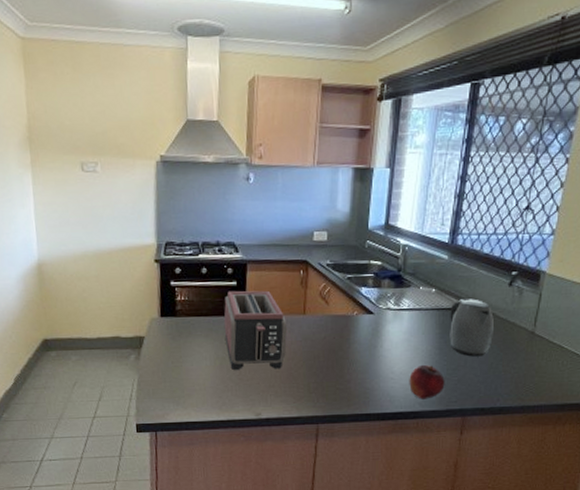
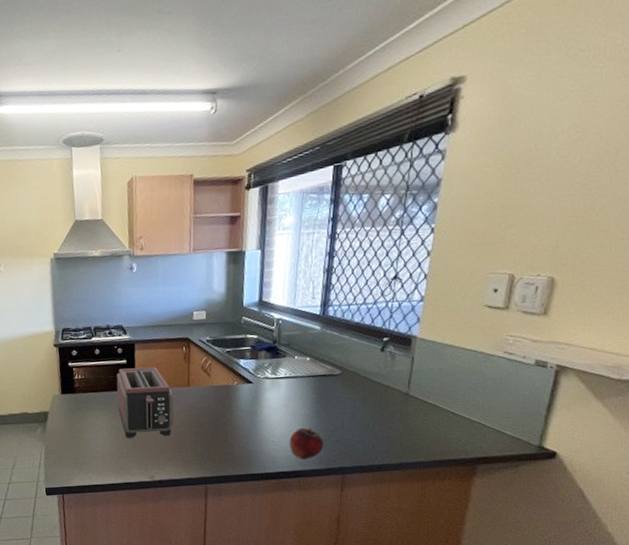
kettle: present [450,299,494,357] -> none [325,365,368,419]

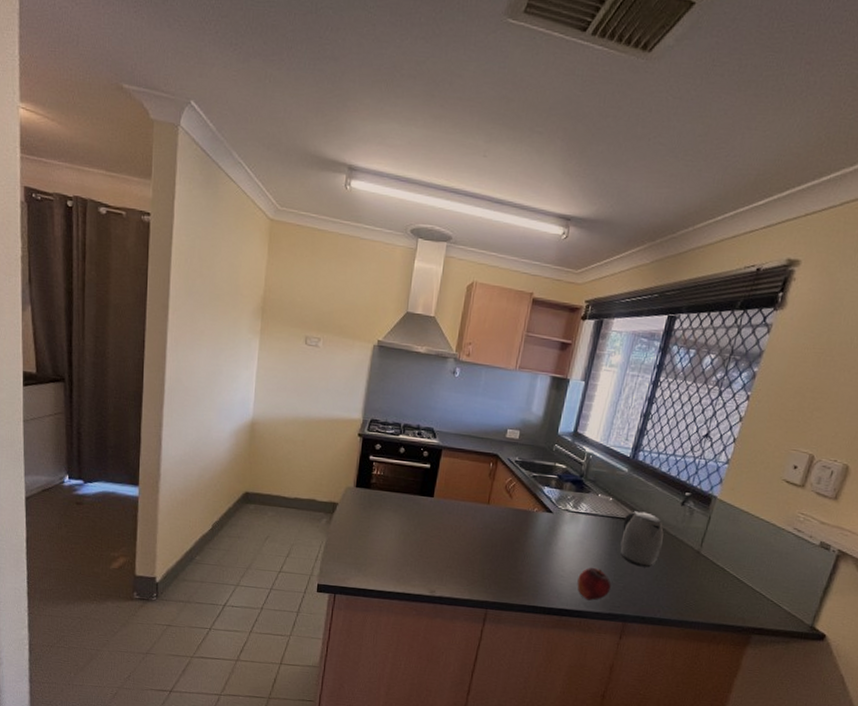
toaster: present [116,366,174,438] -> none [412,472,472,552]
kettle: none [325,365,368,419] -> present [620,511,664,568]

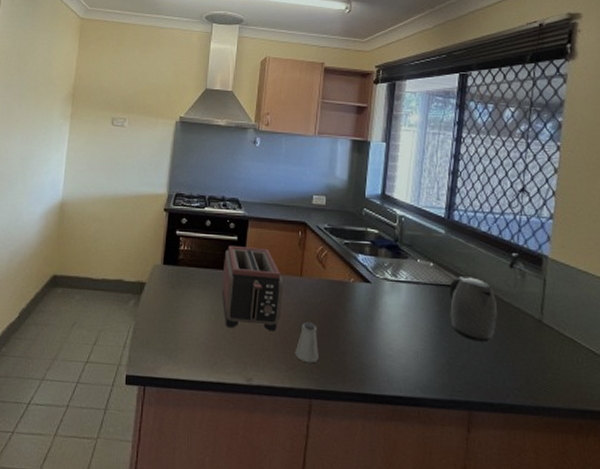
toaster: none [412,472,472,552] -> present [222,245,284,332]
saltshaker: none [476,544,499,580] -> present [294,321,318,363]
fruit: present [577,567,611,601] -> none [408,343,448,385]

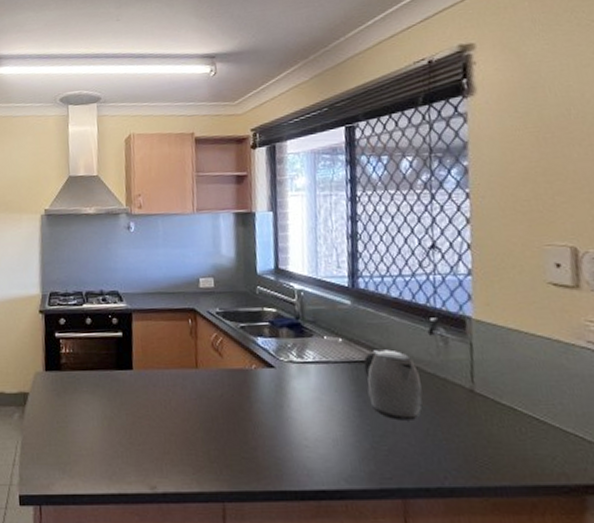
toaster: present [222,245,284,332] -> none [110,341,180,432]
saltshaker: present [294,321,318,363] -> none [199,417,227,463]

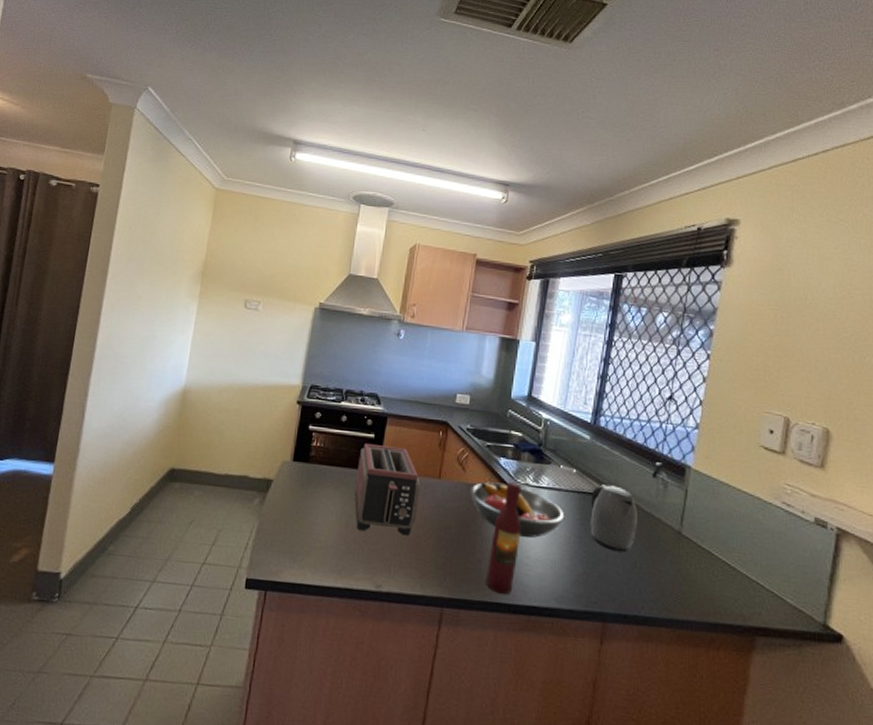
toaster: none [110,341,180,432] -> present [354,443,421,536]
fruit bowl: none [231,363,340,419] -> present [470,481,565,538]
wine bottle: none [263,360,296,481] -> present [486,481,522,594]

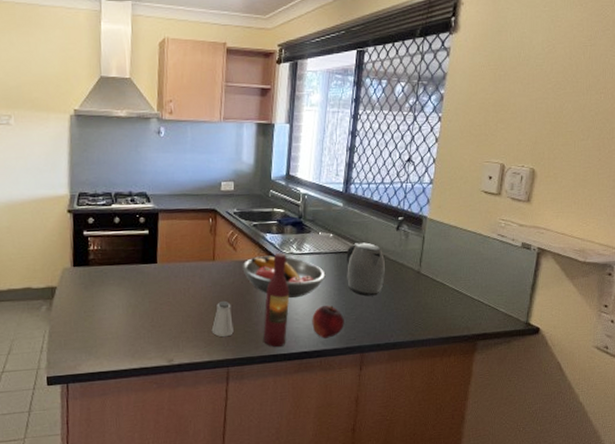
toaster: present [354,443,421,536] -> none [136,238,198,317]
saltshaker: none [428,526,453,570] -> present [211,300,234,337]
fruit: none [545,552,584,595] -> present [312,305,344,339]

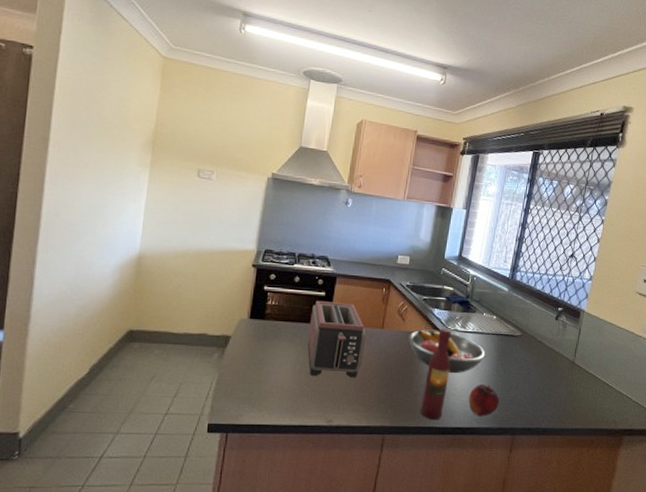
toaster: none [136,238,198,317] -> present [307,300,367,378]
saltshaker: present [211,300,234,337] -> none [372,368,394,404]
kettle: present [346,242,385,296] -> none [505,327,542,380]

